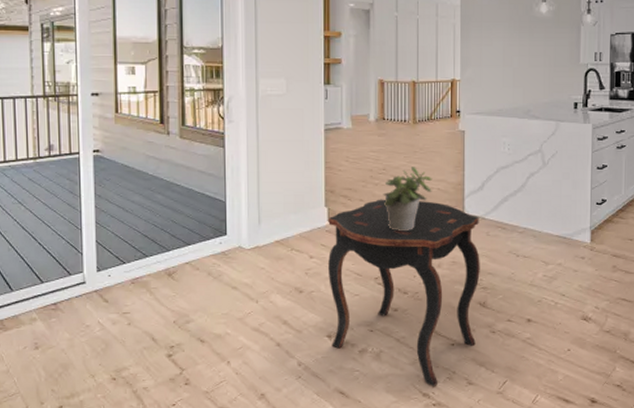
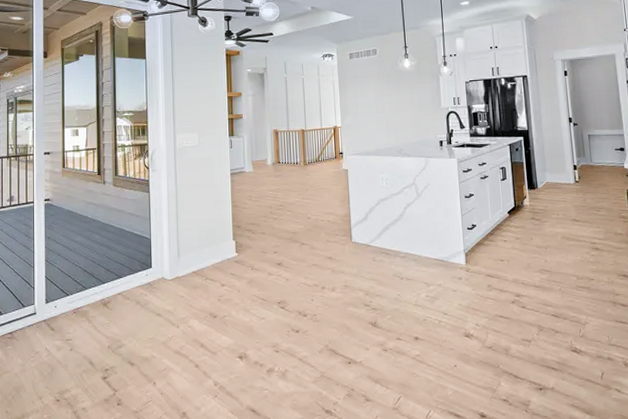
side table: present [328,199,480,387] -> none [236,231,370,404]
potted plant: present [383,167,432,231] -> none [281,202,323,259]

